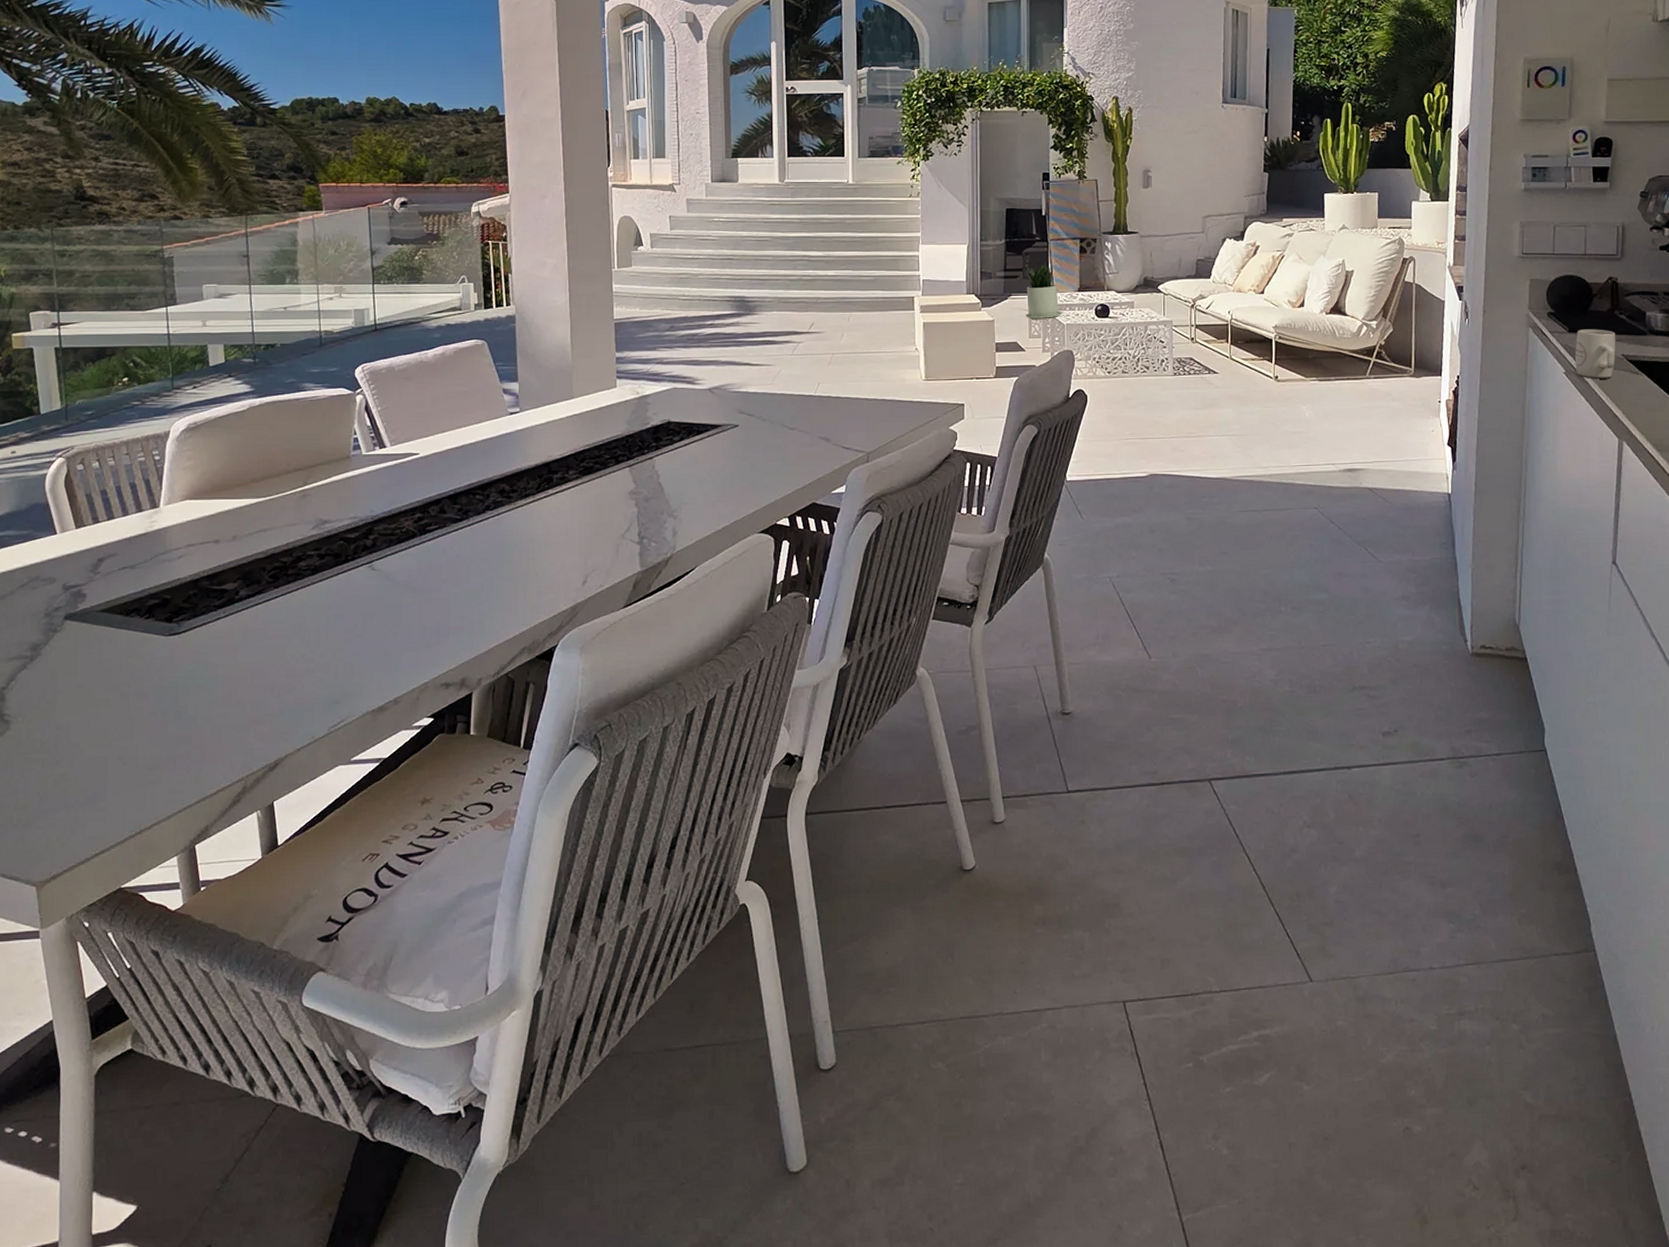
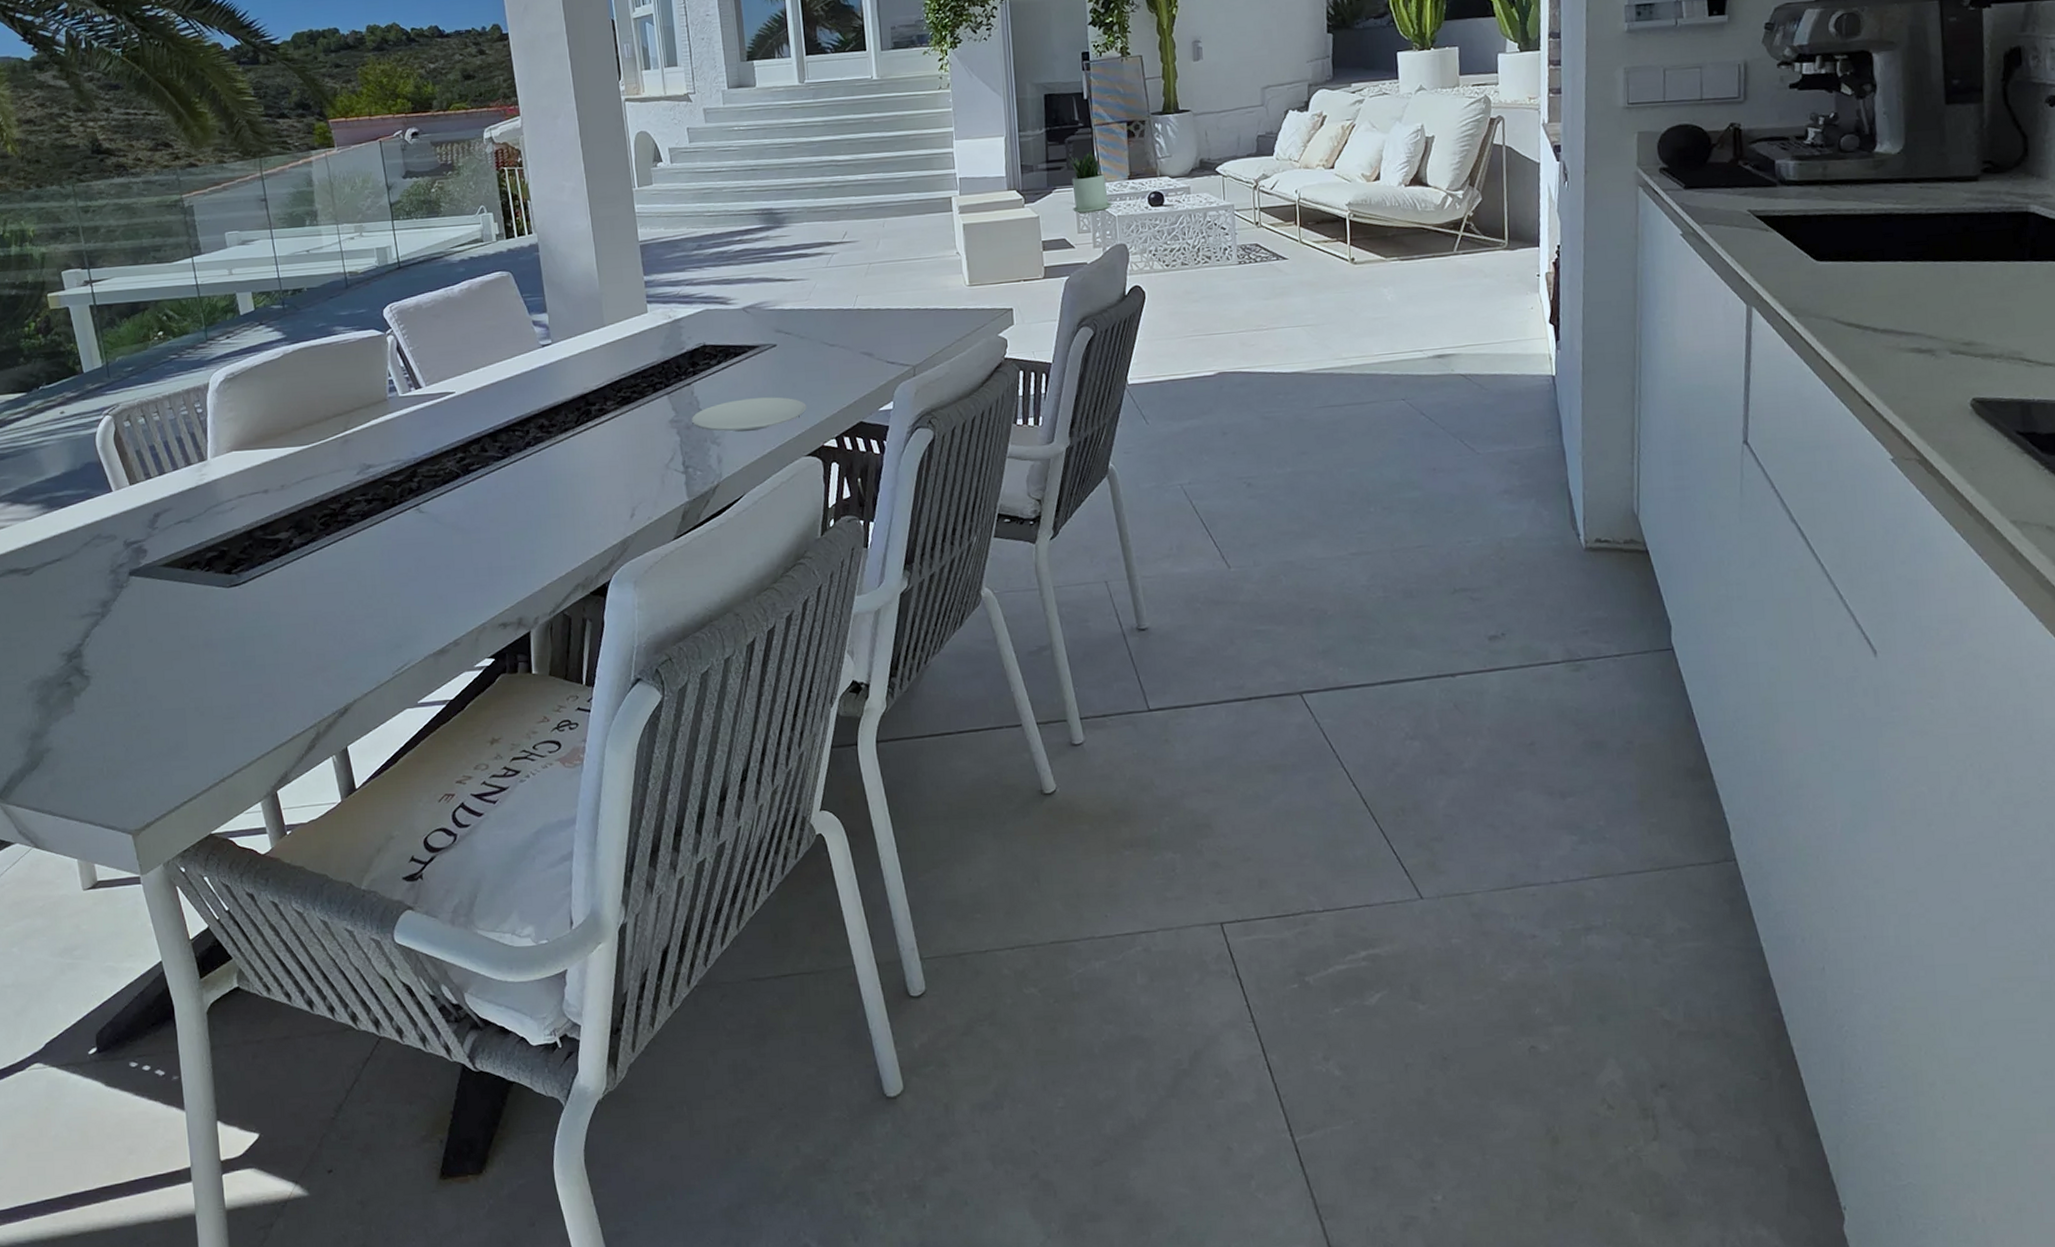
plate: none [651,475,763,506] -> present [692,397,807,432]
mug: present [1574,329,1617,379] -> none [1692,183,1741,240]

